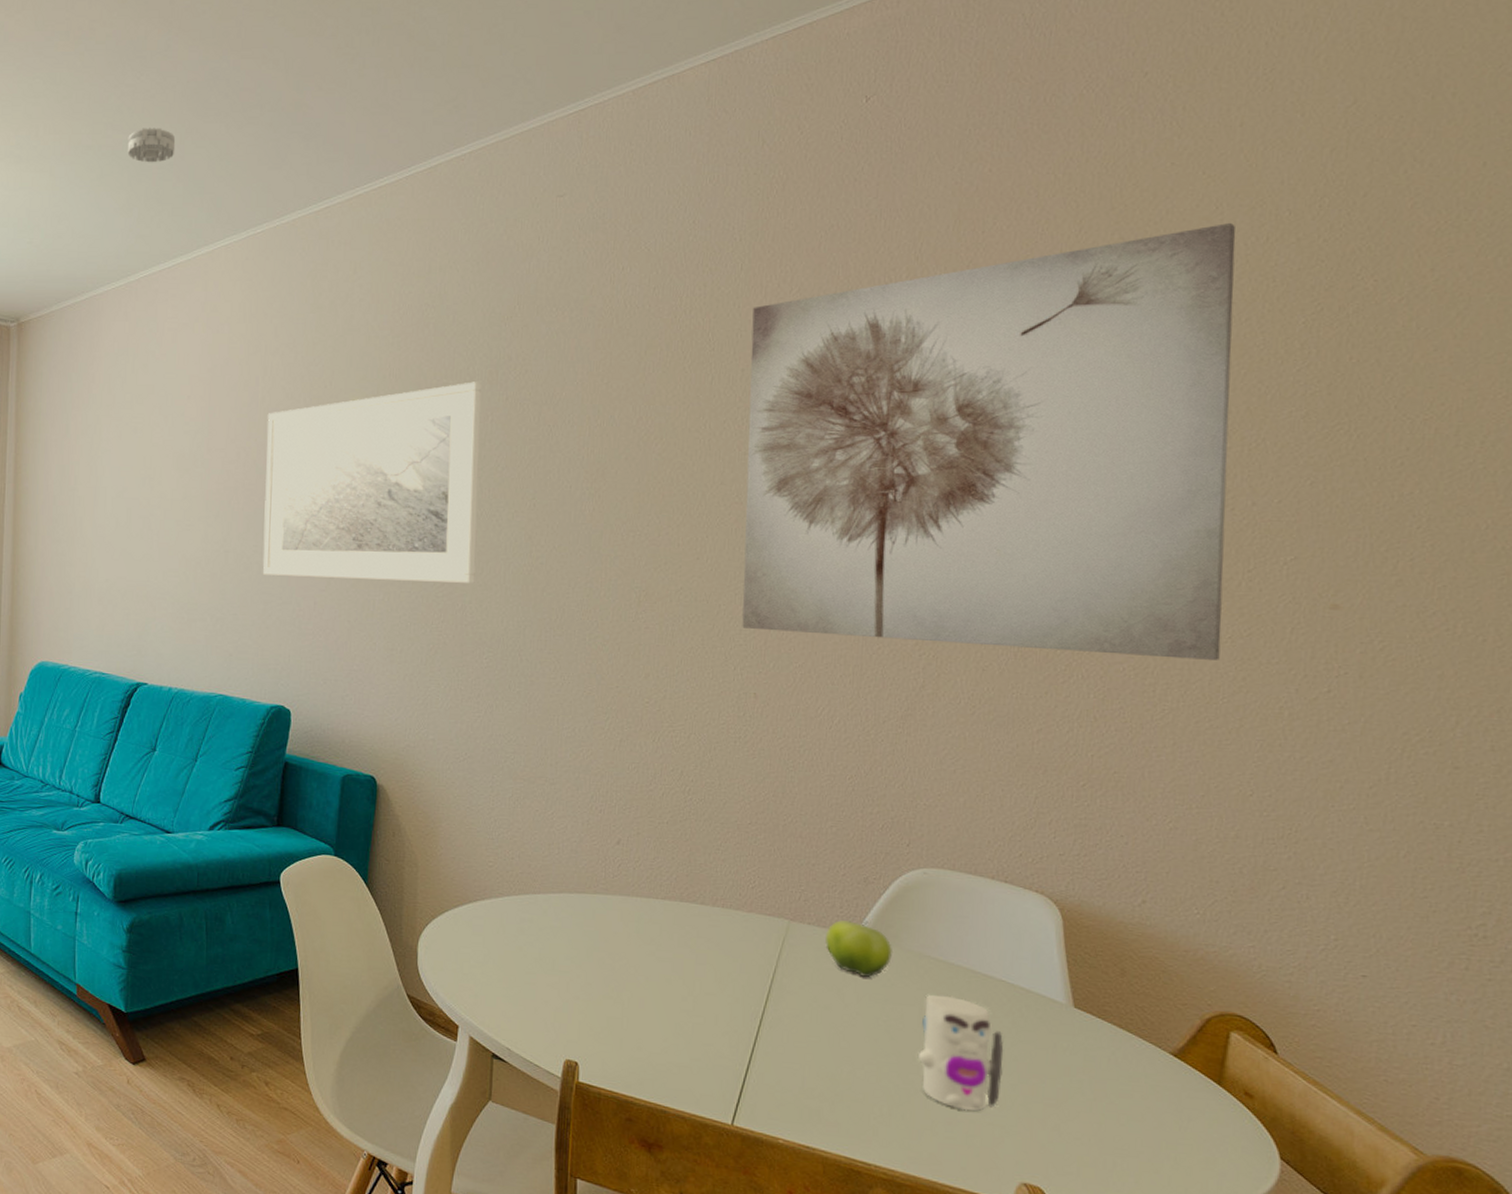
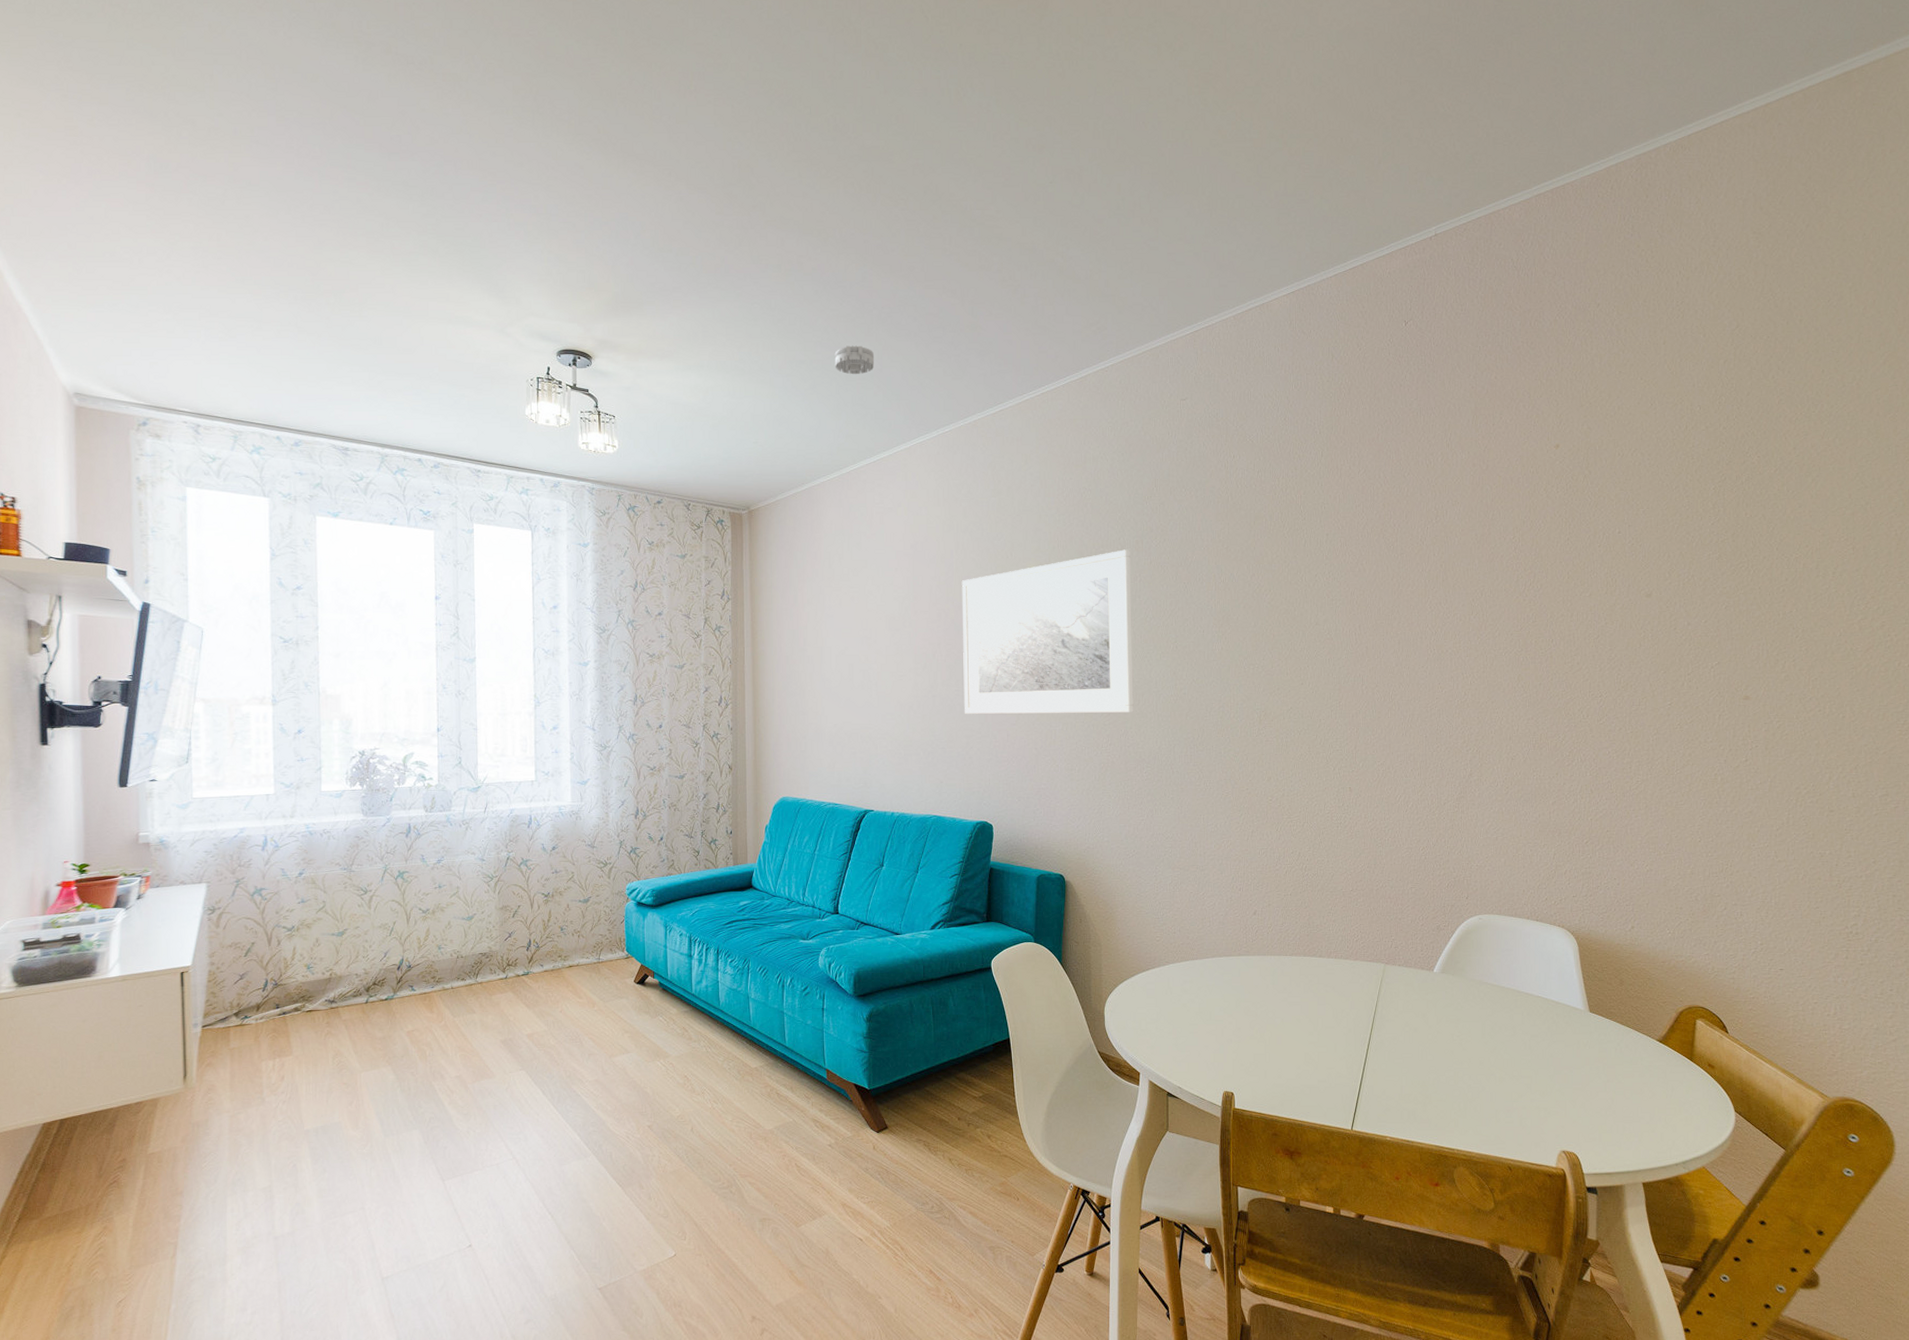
wall art: present [742,222,1236,660] -> none [1332,415,1673,742]
fruit: present [825,919,894,977] -> none [1412,959,1461,1003]
toy: present [917,995,1004,1111] -> none [1483,1012,1543,1100]

